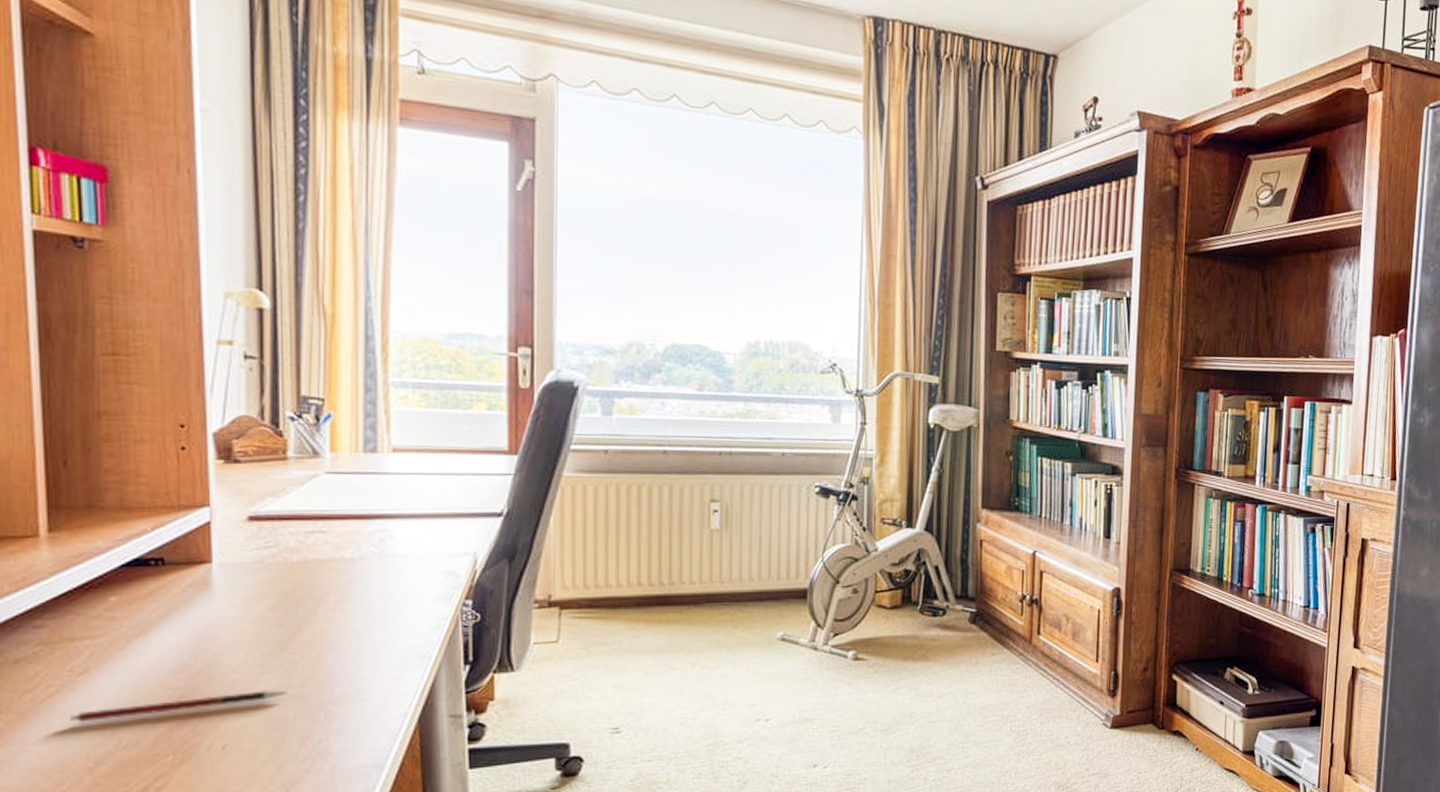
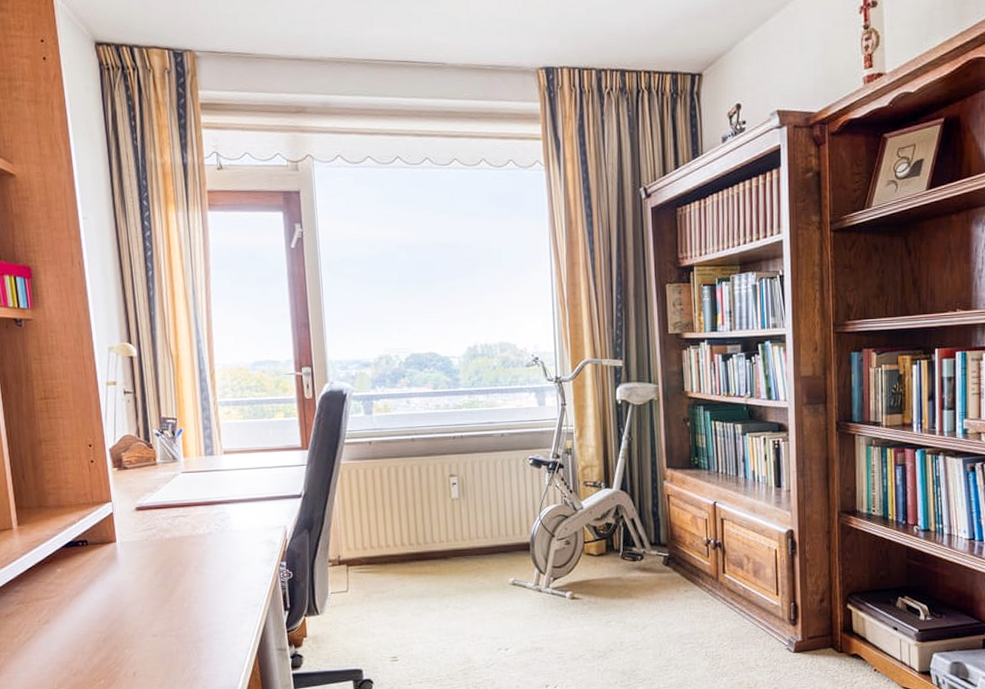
pen: present [70,690,288,723] -> none [41,632,171,658]

